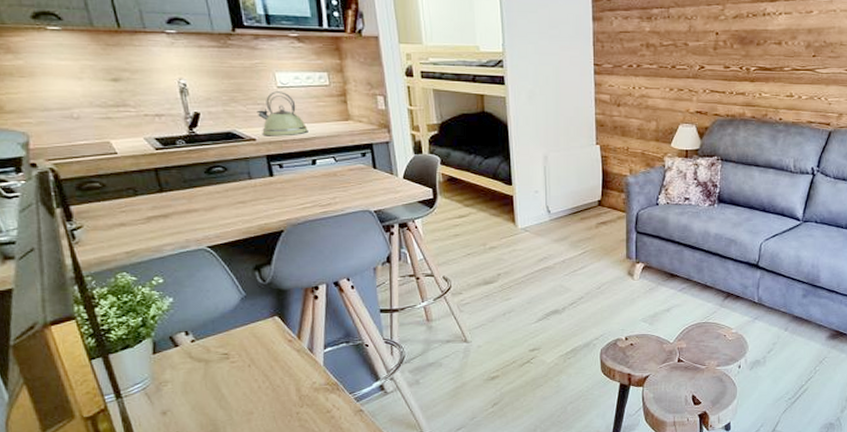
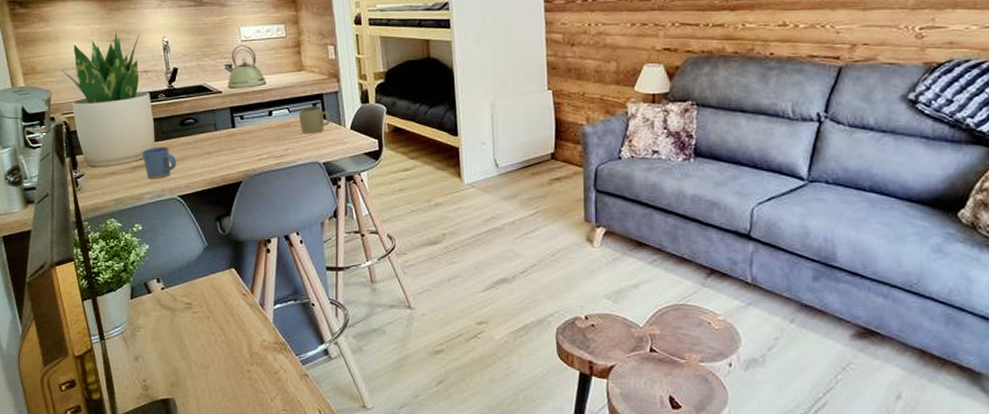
planter: none [41,69,175,217] -> present [61,31,155,166]
mug: none [158,196,204,230] -> present [142,146,177,179]
mug: none [347,155,382,182] -> present [299,106,331,133]

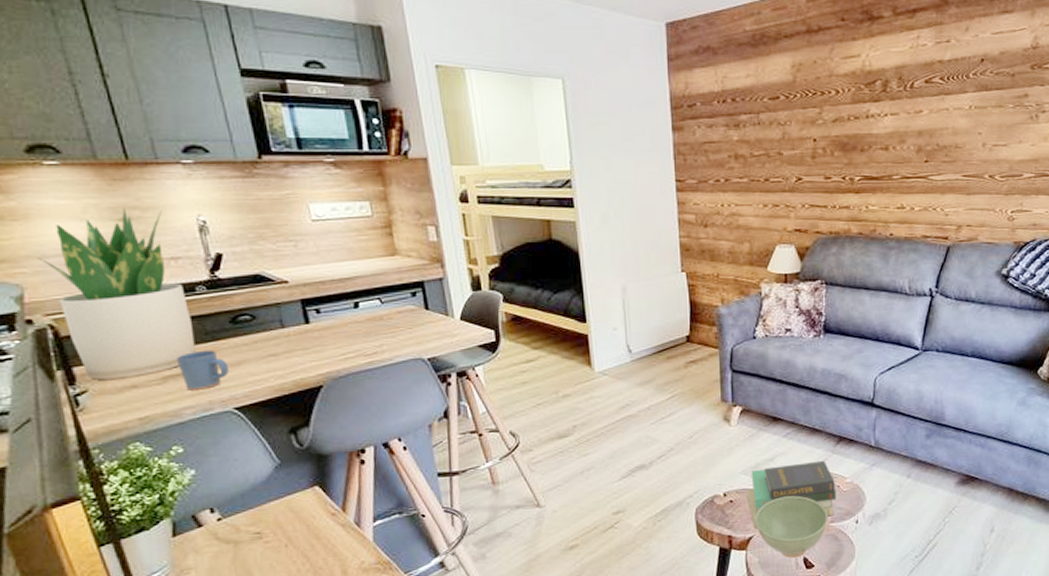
kettle: present [223,45,266,89] -> none [288,225,349,278]
mug: present [299,106,331,133] -> none [395,295,435,327]
books: none [608,292,707,357] -> present [746,460,837,528]
bowl: none [616,327,697,395] -> present [754,495,828,558]

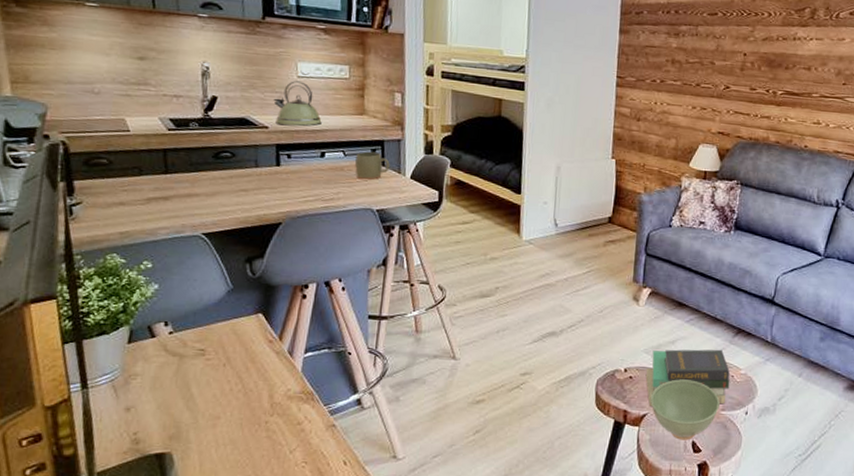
planter: present [37,207,196,380] -> none [64,48,181,196]
mug: present [176,350,230,390] -> none [161,179,205,214]
kettle: none [288,225,349,278] -> present [273,81,322,127]
mug: none [395,295,435,327] -> present [355,151,390,180]

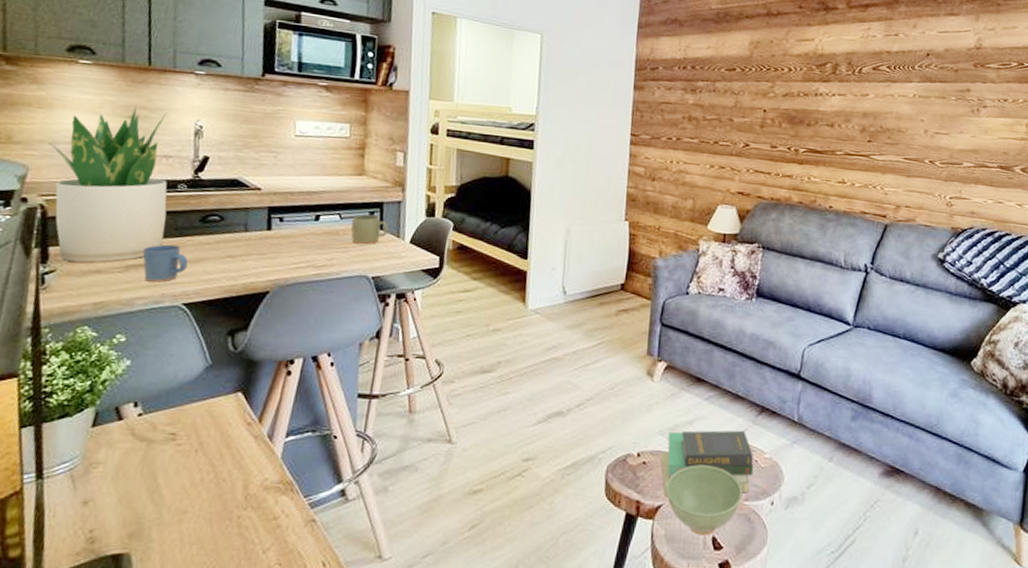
planter: none [64,48,181,196] -> present [48,107,168,263]
mug: none [161,179,205,214] -> present [142,244,189,282]
kettle: present [273,81,322,127] -> none [268,140,318,188]

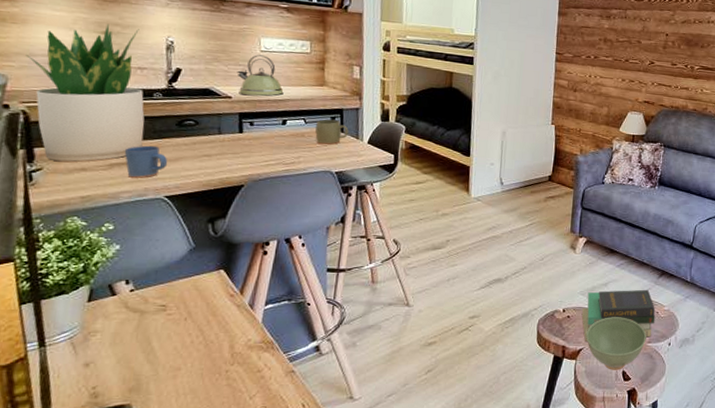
kettle: none [268,140,318,188] -> present [237,55,284,97]

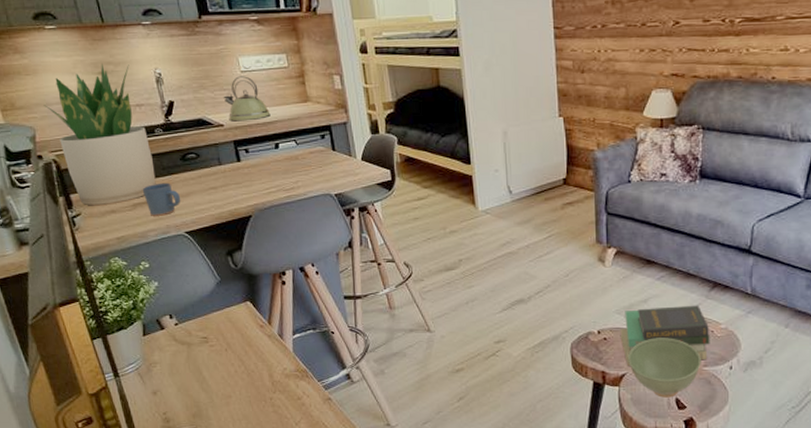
mug: present [315,119,349,145] -> none [307,137,340,165]

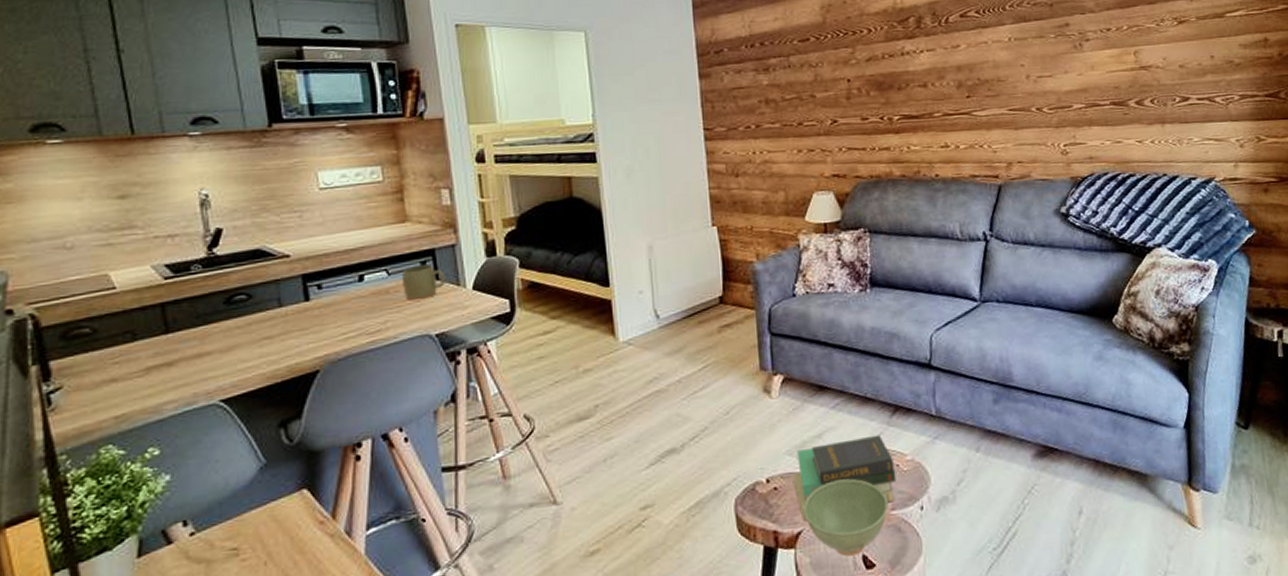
planter: present [44,63,156,205] -> none [27,184,184,374]
mug: present [142,182,181,216] -> none [162,334,219,382]
kettle: present [223,76,271,122] -> none [292,194,355,251]
mug: none [307,137,340,165] -> present [403,264,446,300]

